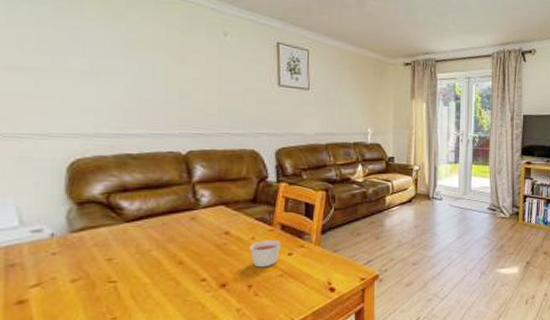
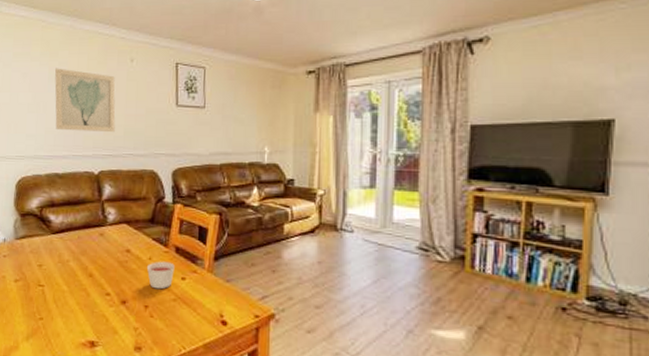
wall art: none [121,32,207,110] -> present [55,68,116,133]

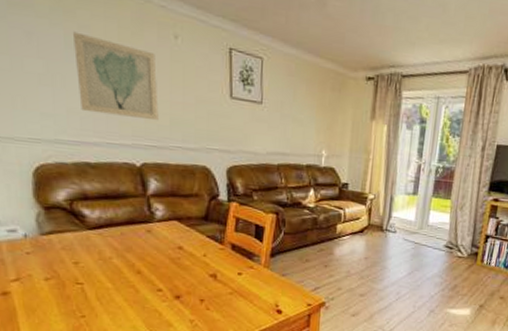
candle: present [147,261,175,290] -> none [202,257,231,284]

